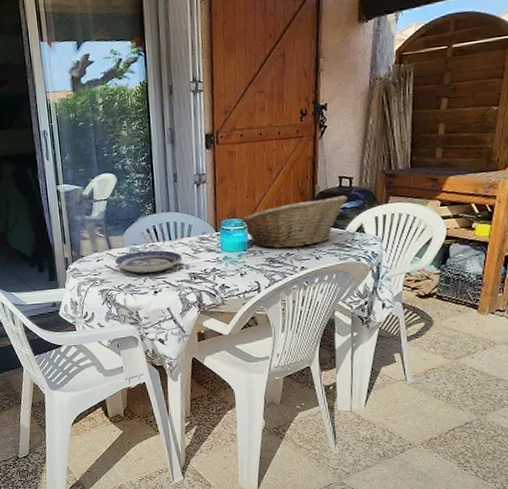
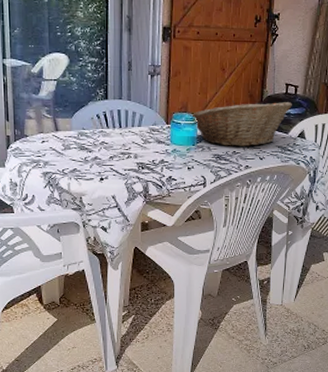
plate: present [114,250,181,273] -> none [60,136,130,159]

